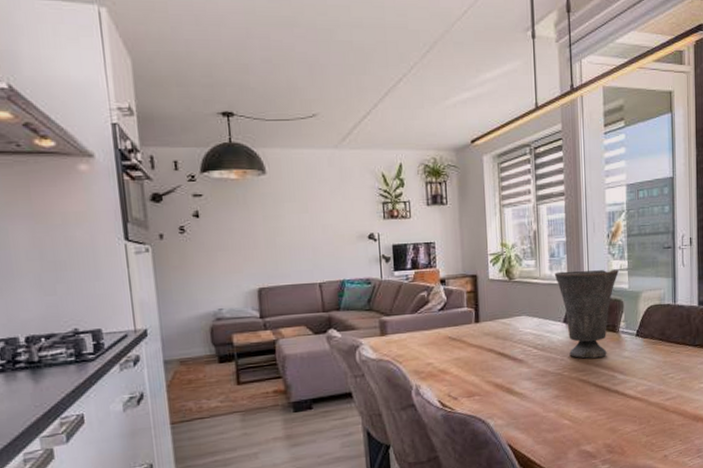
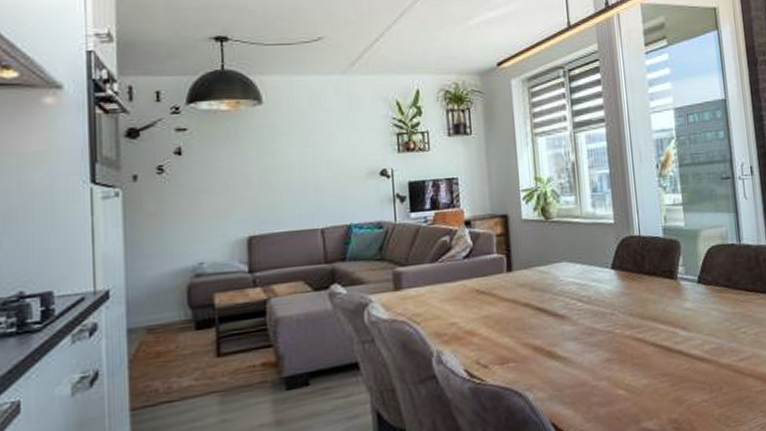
vase: present [554,269,619,359] -> none [597,204,672,312]

